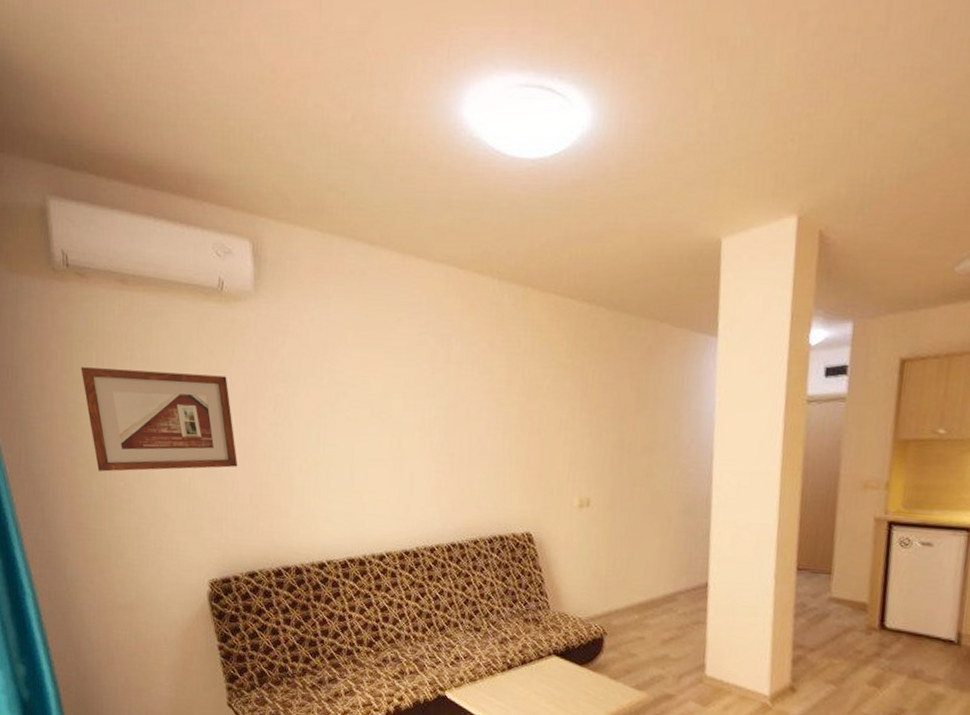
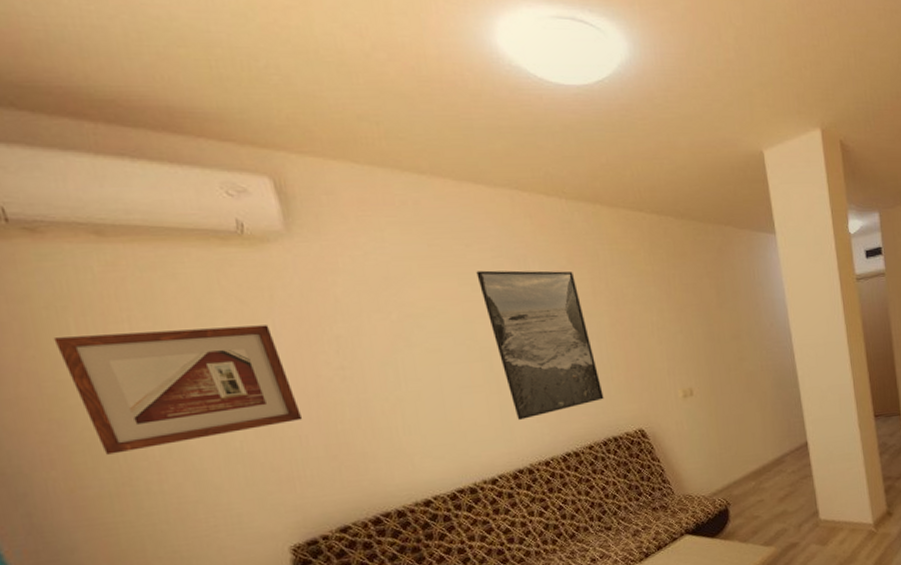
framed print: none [402,346,498,502] -> present [476,270,604,420]

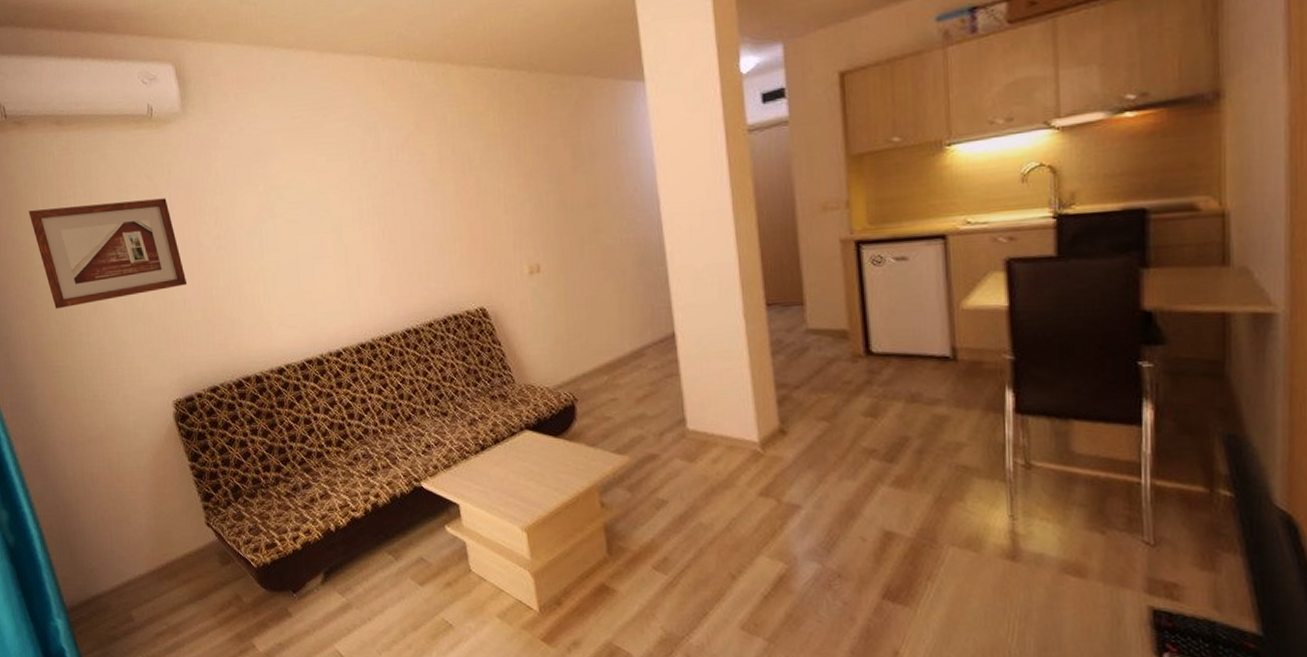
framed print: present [476,270,604,420] -> none [331,137,446,293]

